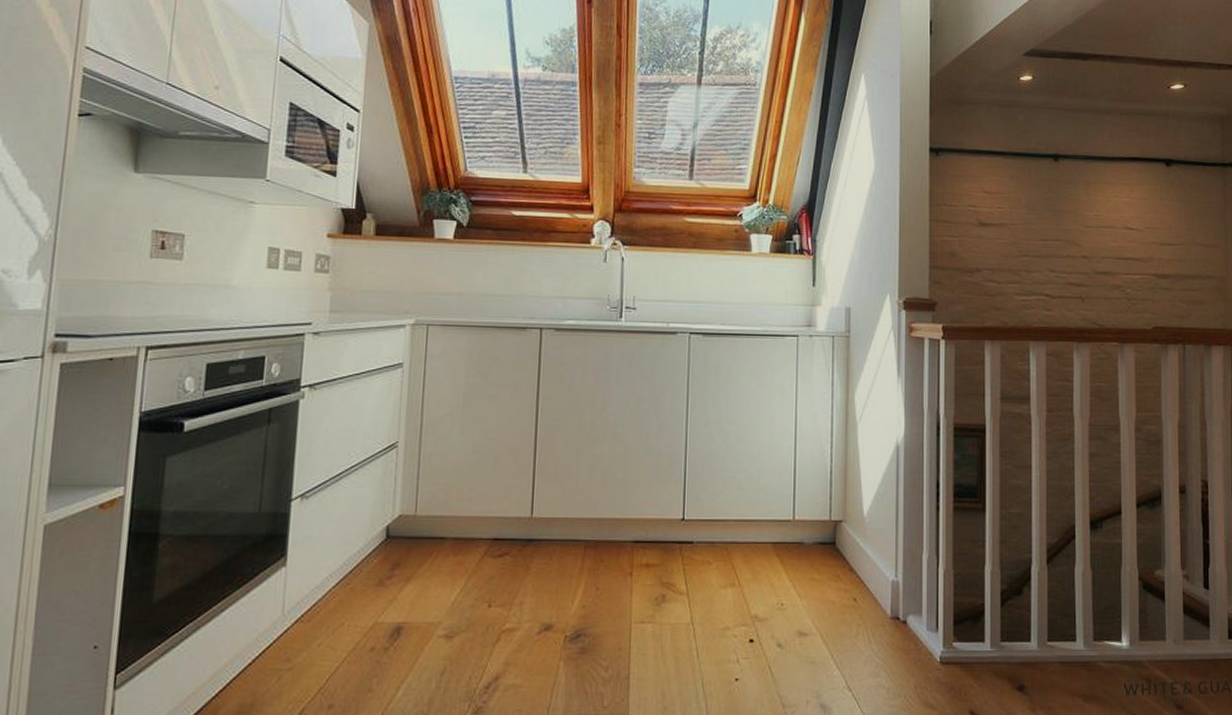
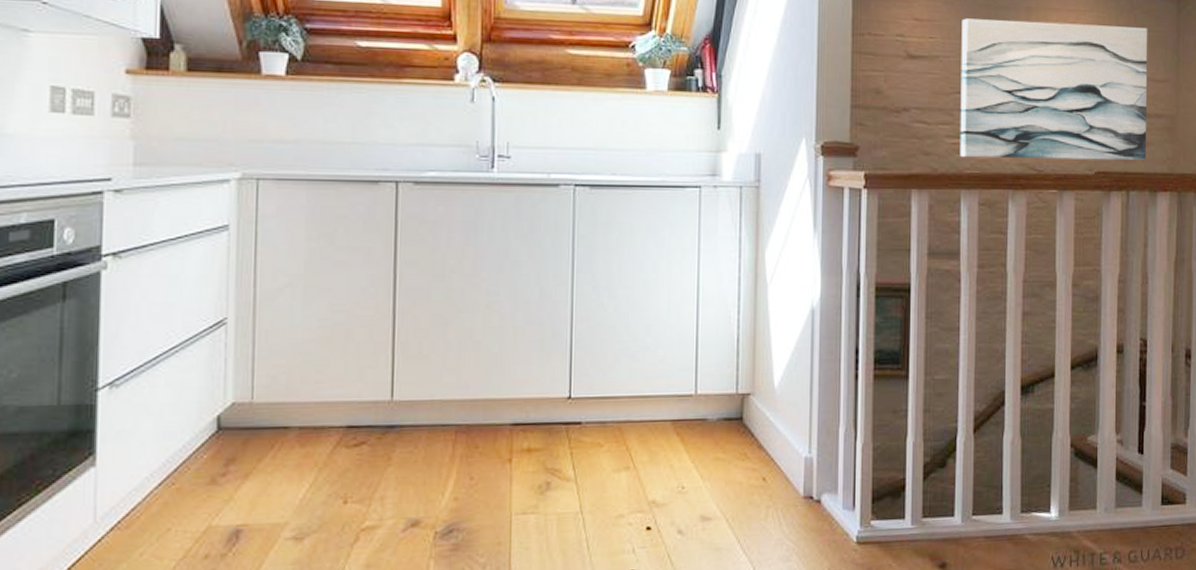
wall art: none [1027,191,1201,318] -> present [959,18,1148,161]

